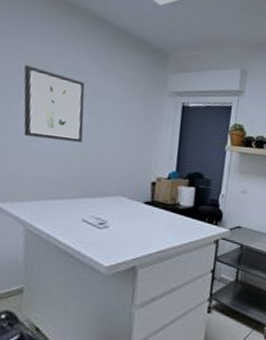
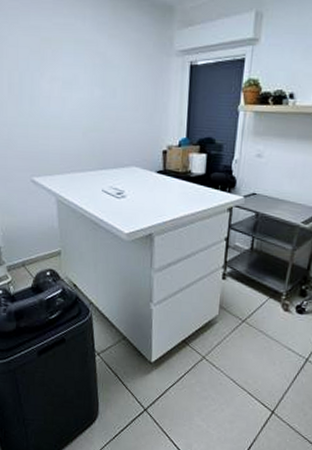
wall art: present [23,65,85,143] -> none [40,43,97,116]

